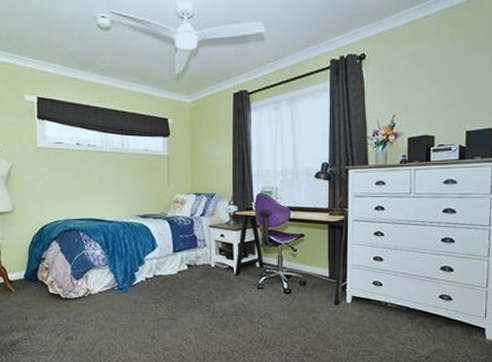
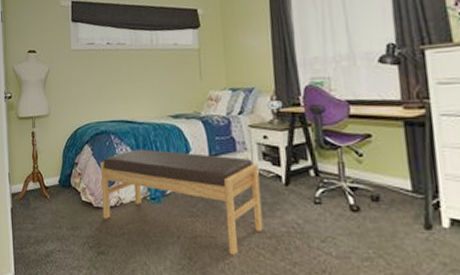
bench: none [68,245,216,332] -> present [100,149,264,255]

